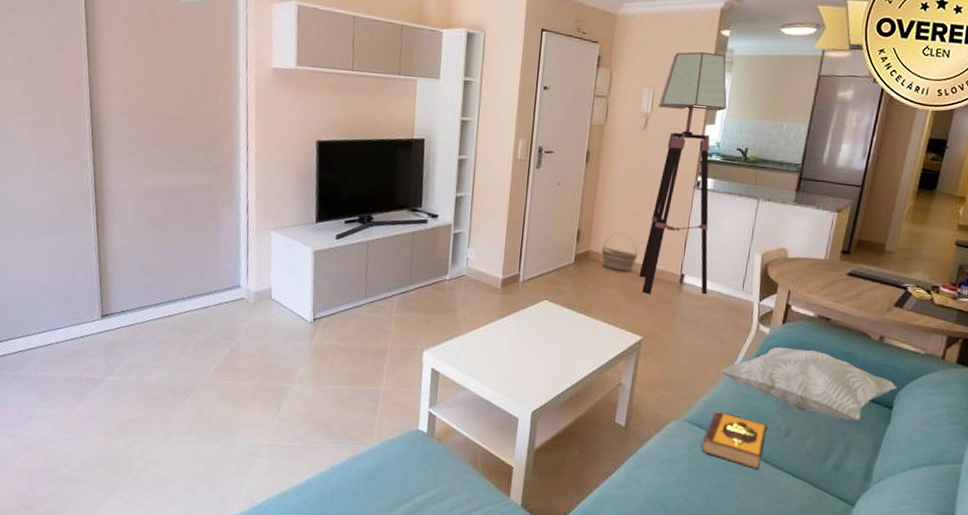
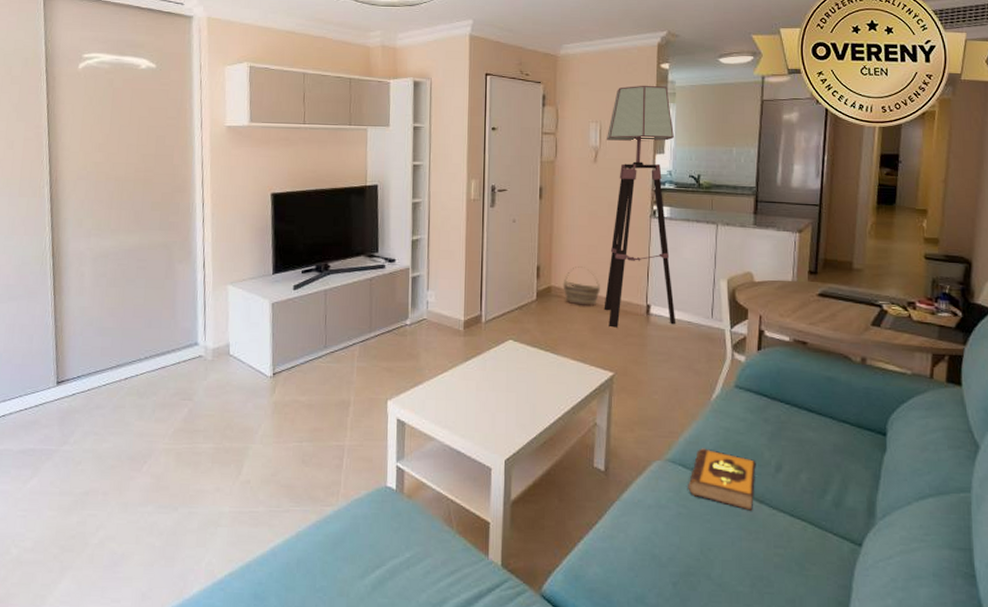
decorative pillow: present [720,346,897,420] -> none [699,375,888,450]

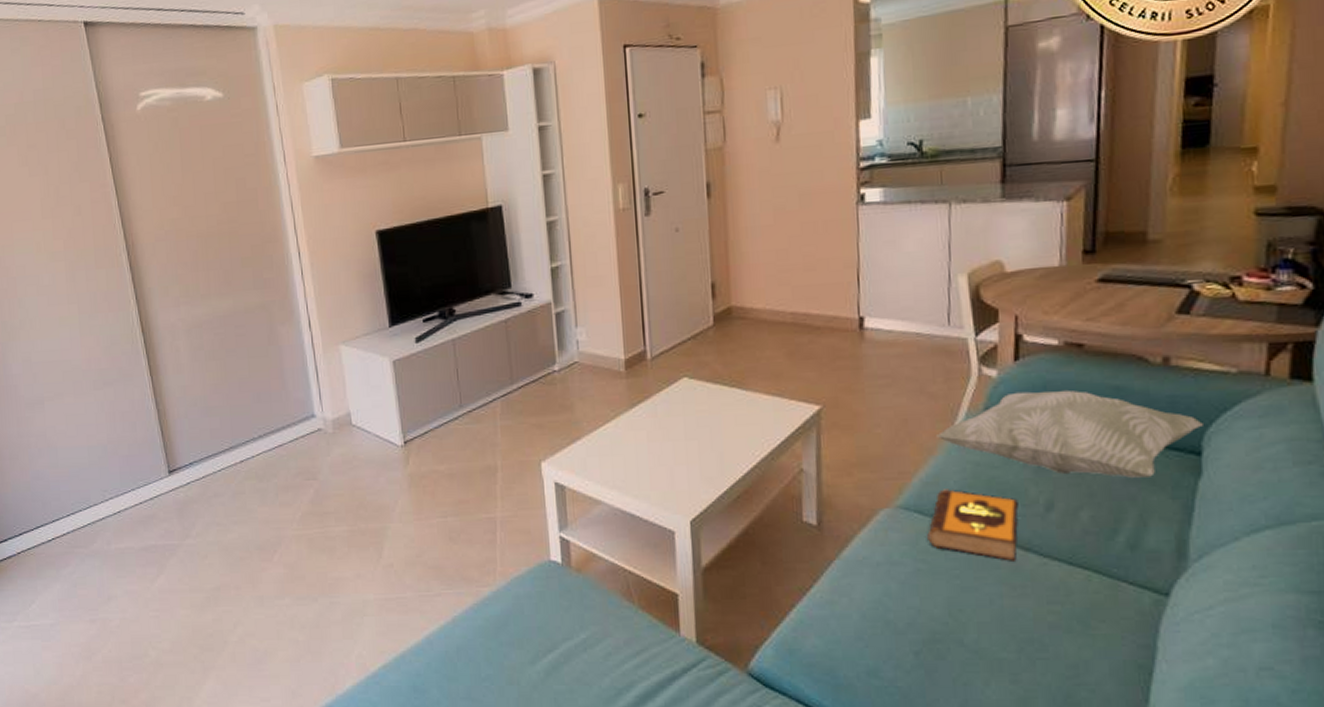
basket: present [563,266,600,307] -> none [746,277,796,327]
floor lamp: present [604,85,676,328] -> none [791,27,901,350]
decorative pillow: none [699,375,888,450] -> present [936,389,1203,478]

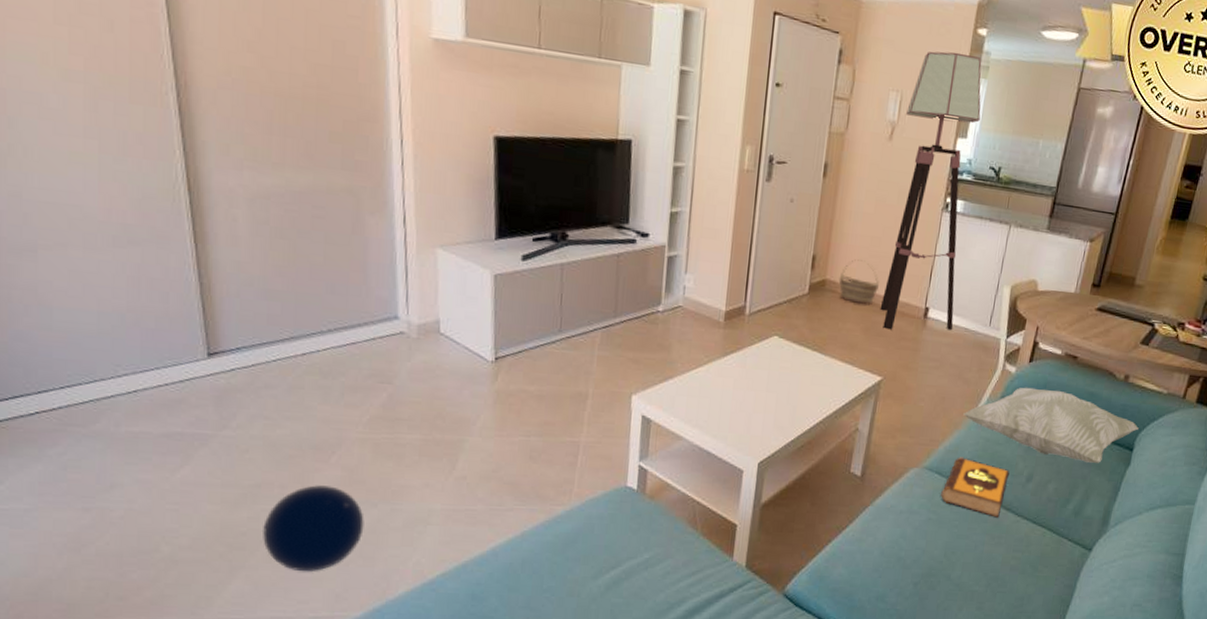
ball: none [226,584,309,670] -> present [263,485,364,572]
basket: none [746,277,796,327] -> present [838,259,879,306]
floor lamp: none [791,27,901,350] -> present [880,51,981,331]

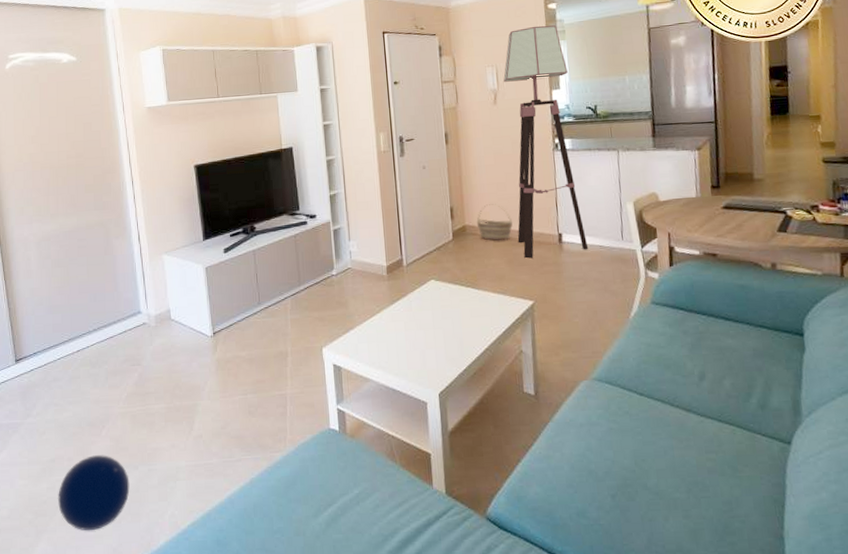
hardback book: present [941,457,1010,518] -> none [616,364,681,420]
decorative pillow: present [963,387,1139,463] -> none [618,288,803,354]

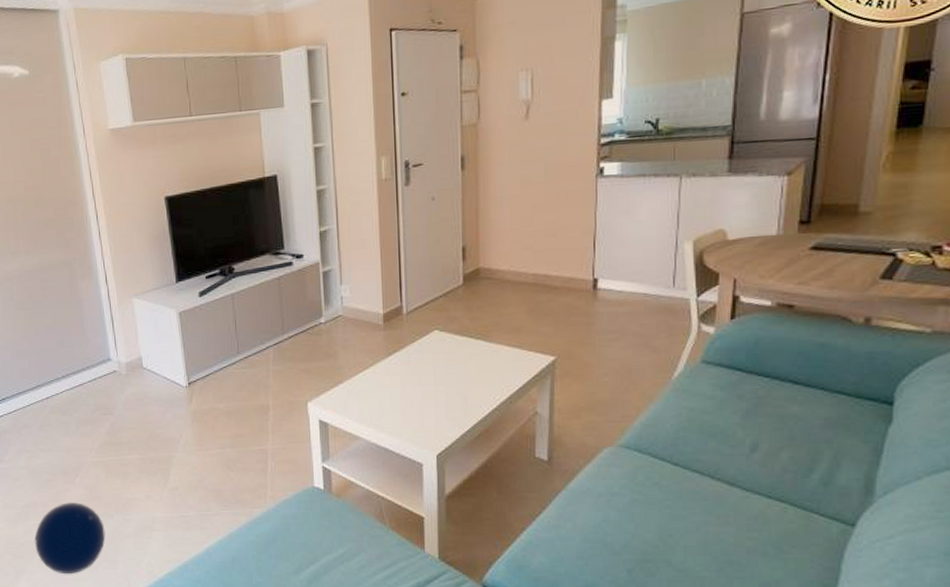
basket: present [476,204,513,241] -> none [493,242,537,287]
floor lamp: present [503,25,589,259] -> none [540,13,630,308]

